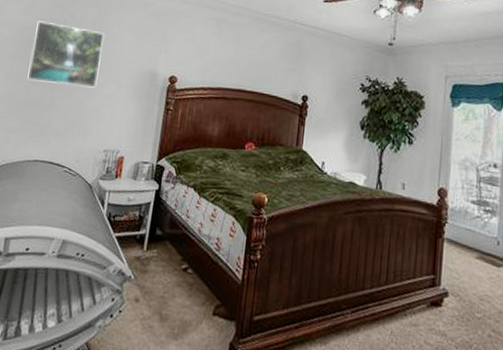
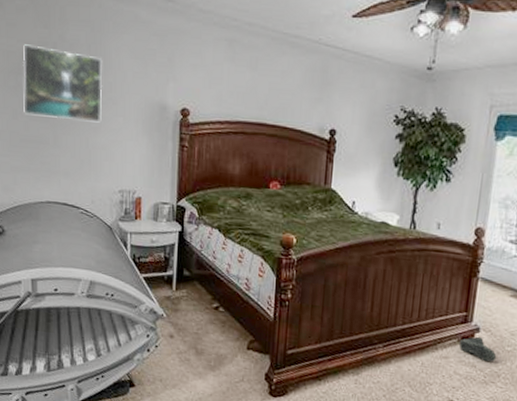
sneaker: none [428,301,467,331] -> present [458,336,497,362]

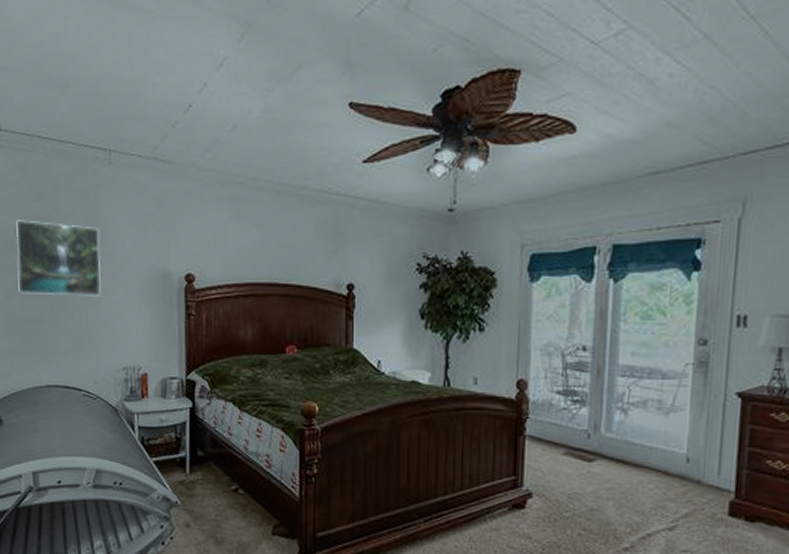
sneaker: present [458,336,497,362] -> none [509,502,555,532]

